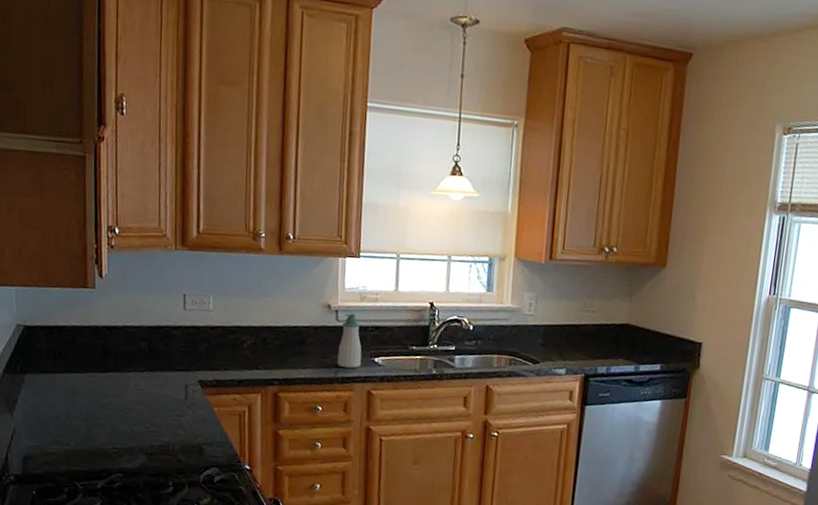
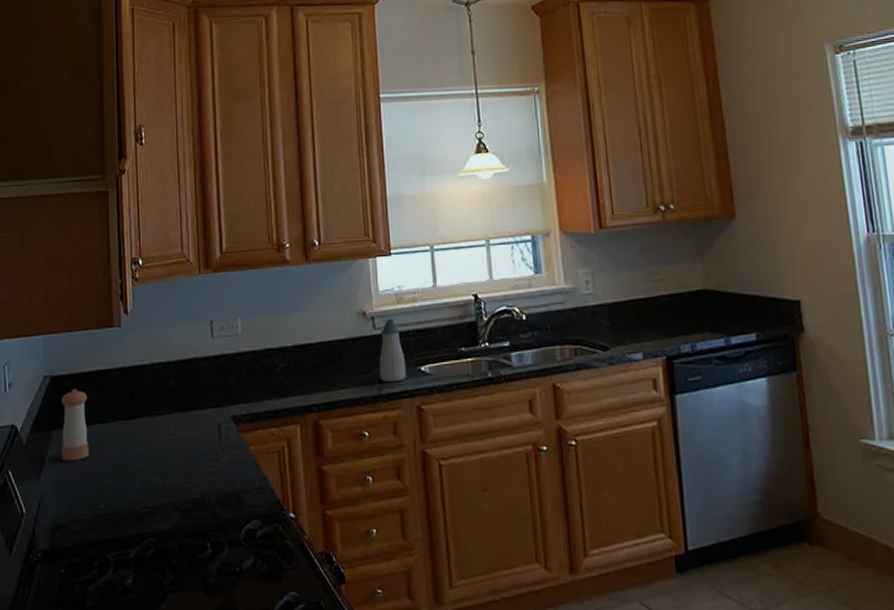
pepper shaker: none [34,339,61,403] -> present [61,389,89,462]

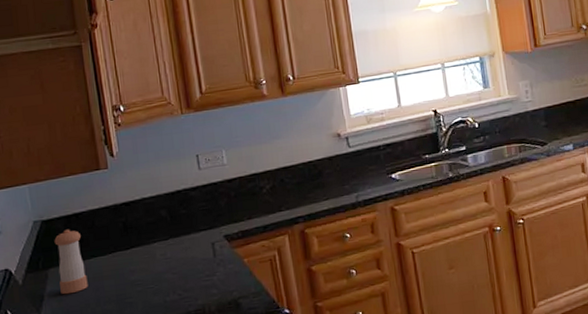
soap bottle: present [379,318,407,383] -> none [355,136,380,191]

